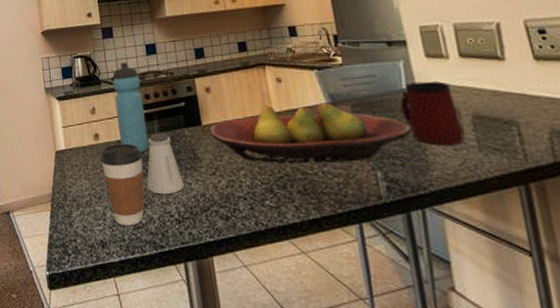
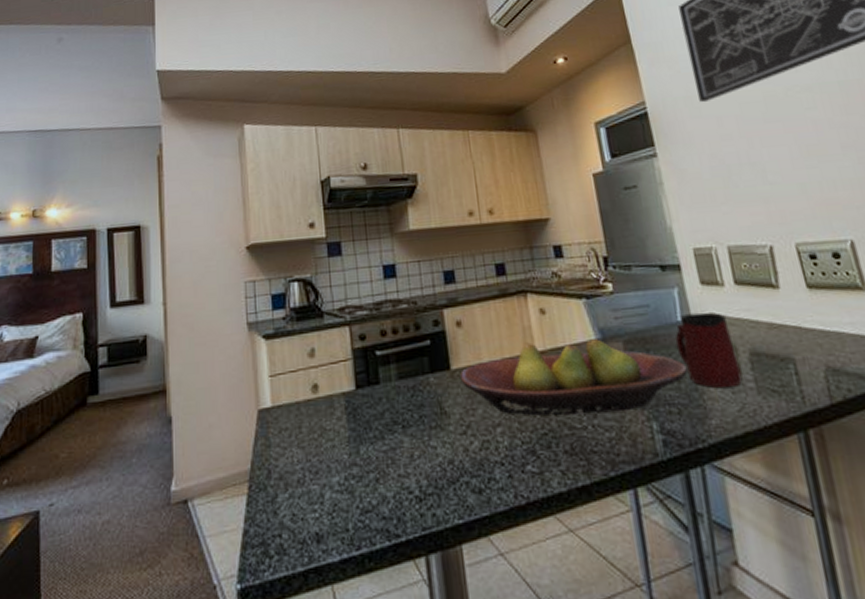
coffee cup: present [100,143,144,226] -> none [319,396,376,511]
water bottle: present [113,62,149,153] -> none [339,288,384,408]
saltshaker: present [147,133,184,195] -> none [379,381,428,464]

